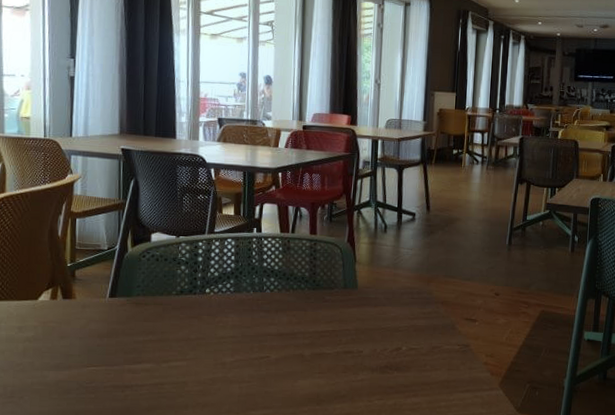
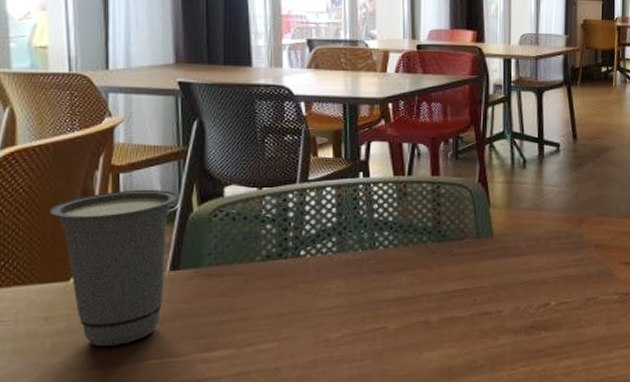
cup: none [26,232,118,353] -> present [50,189,178,346]

